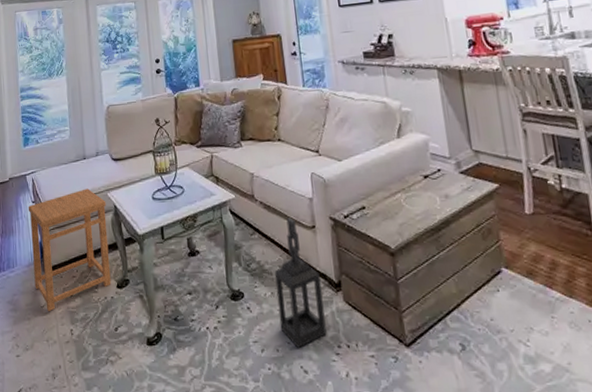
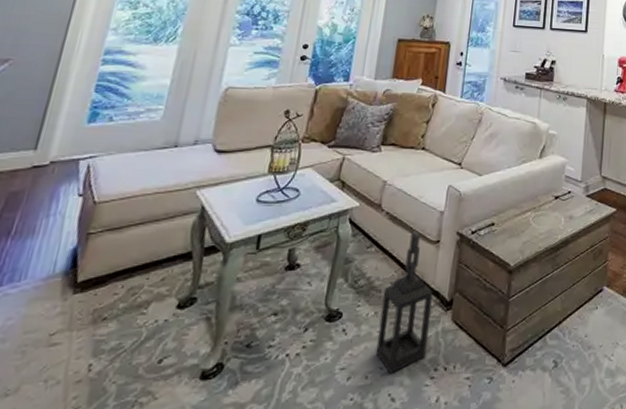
side table: present [28,188,111,312] -> none [47,183,192,342]

